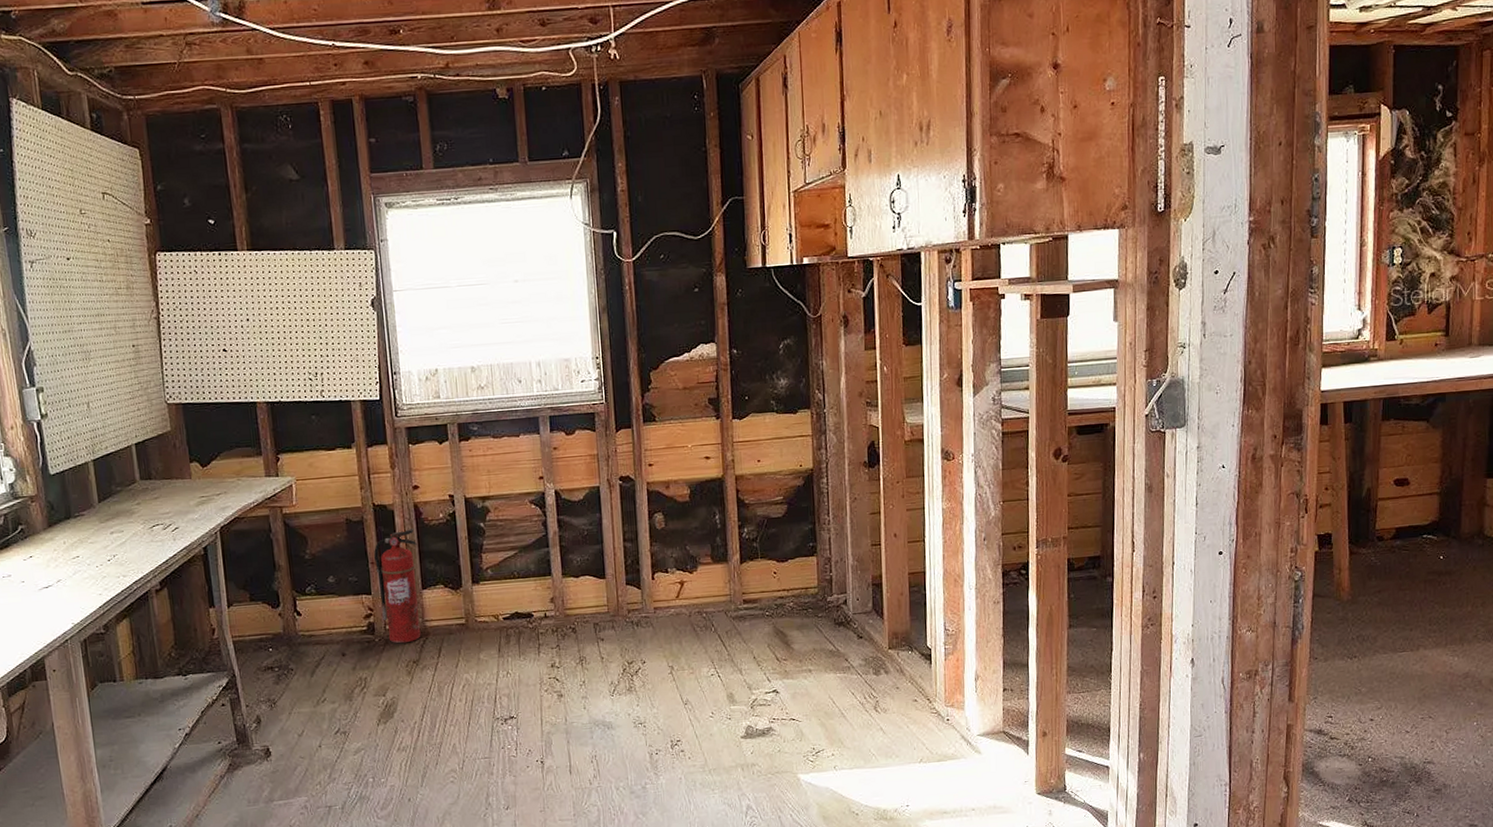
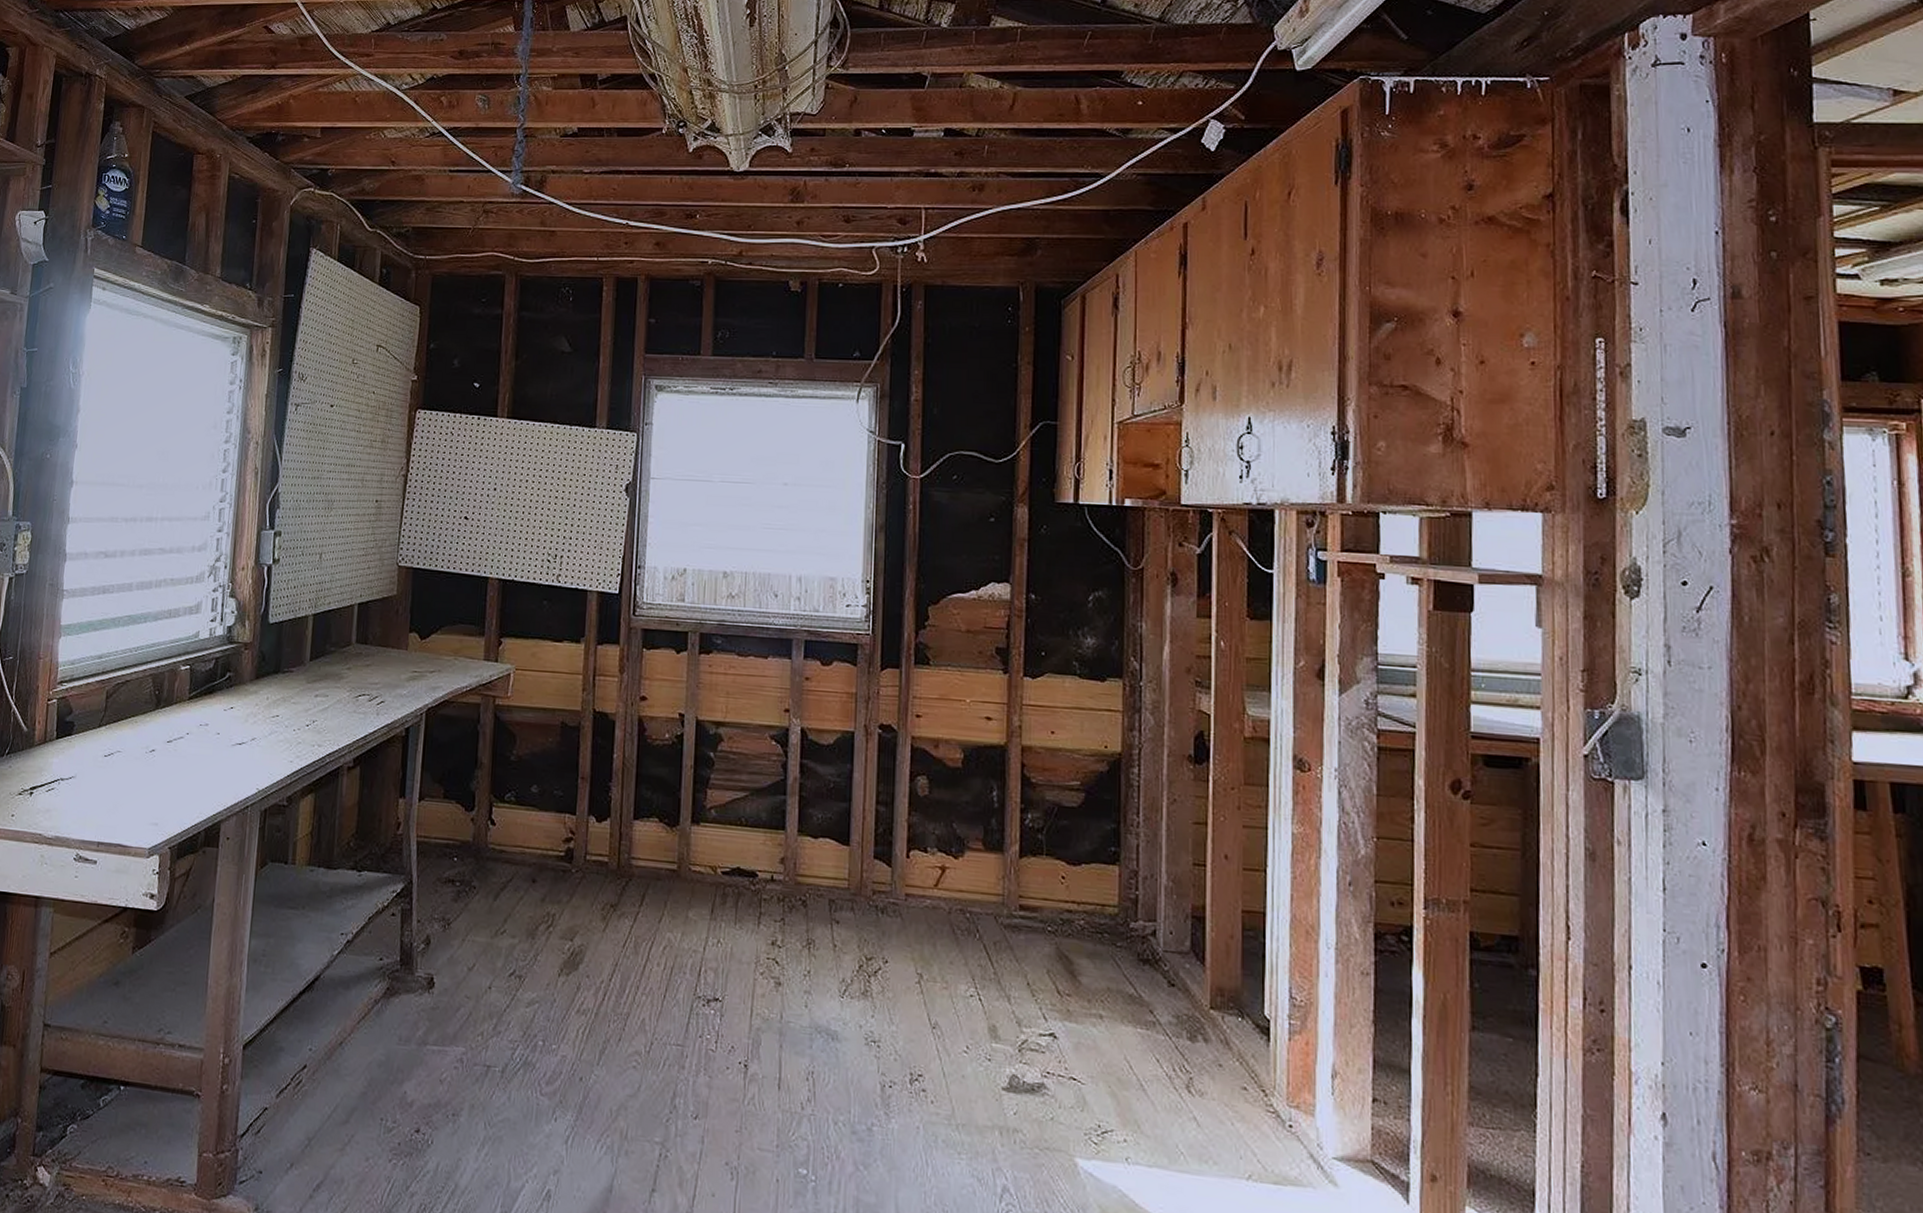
fire extinguisher: present [374,529,421,644] -> none [584,745,635,882]

